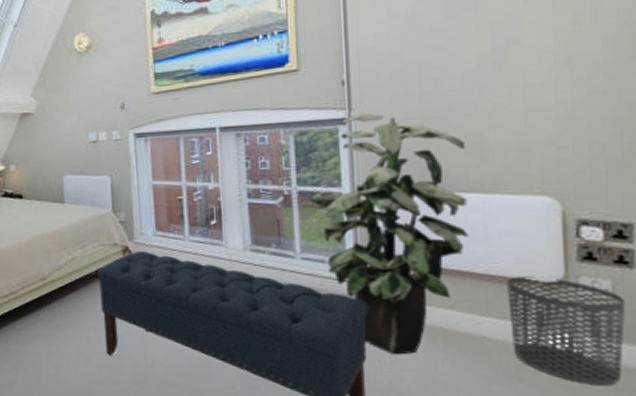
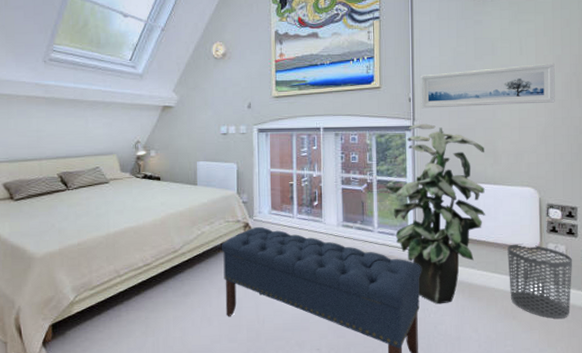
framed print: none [359,10,590,94] -> present [420,63,555,109]

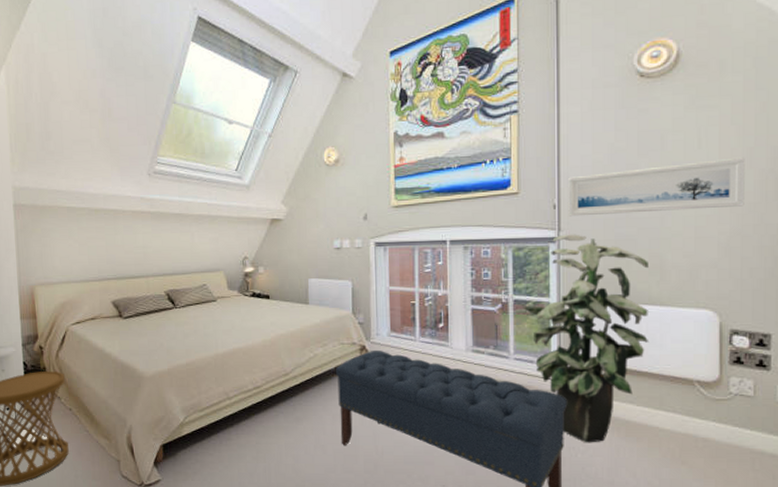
waste bin: present [507,244,572,319] -> none [676,376,762,467]

